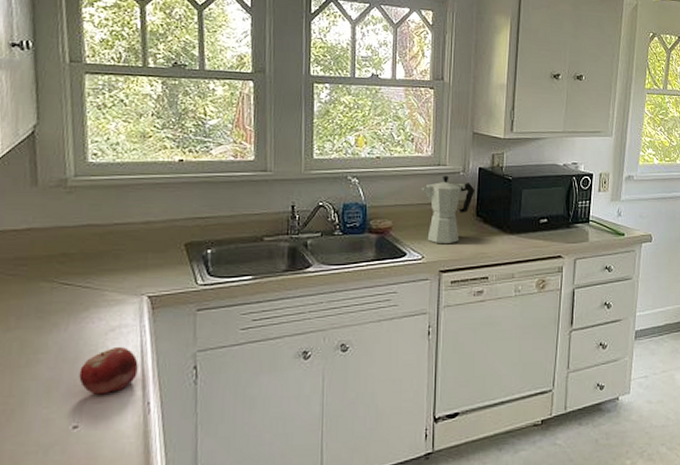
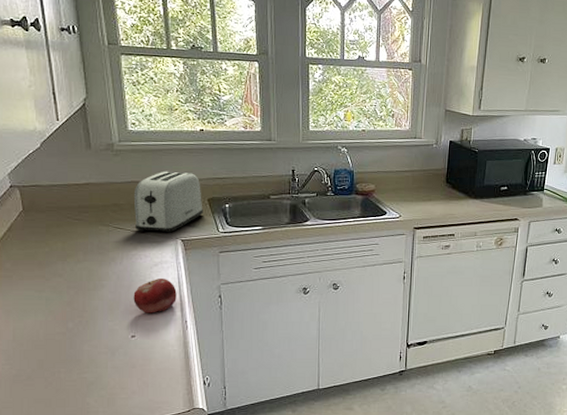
toaster: none [88,210,179,288] -> present [133,171,203,233]
moka pot: present [421,175,476,244] -> none [400,147,446,206]

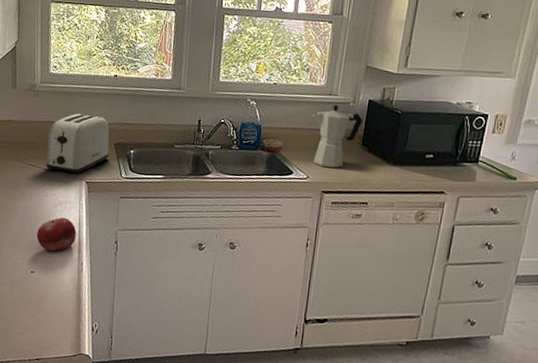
moka pot: none [400,147,446,206] -> present [312,104,364,168]

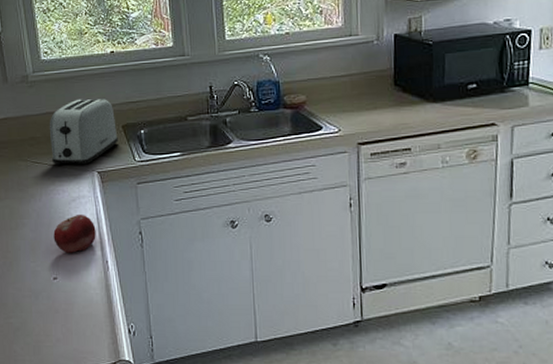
moka pot: present [312,104,364,168] -> none [333,45,392,117]

